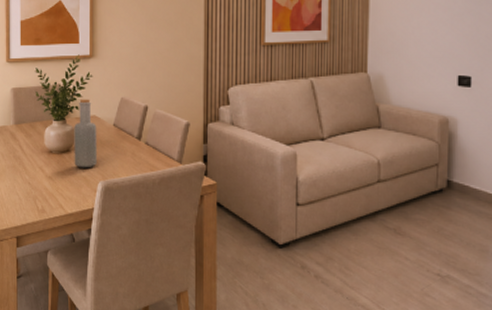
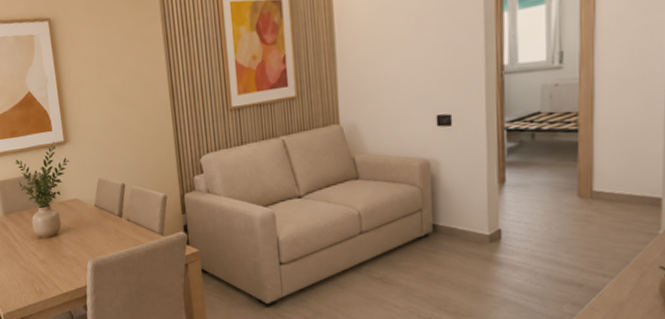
bottle: present [74,99,97,168] -> none [58,183,84,250]

